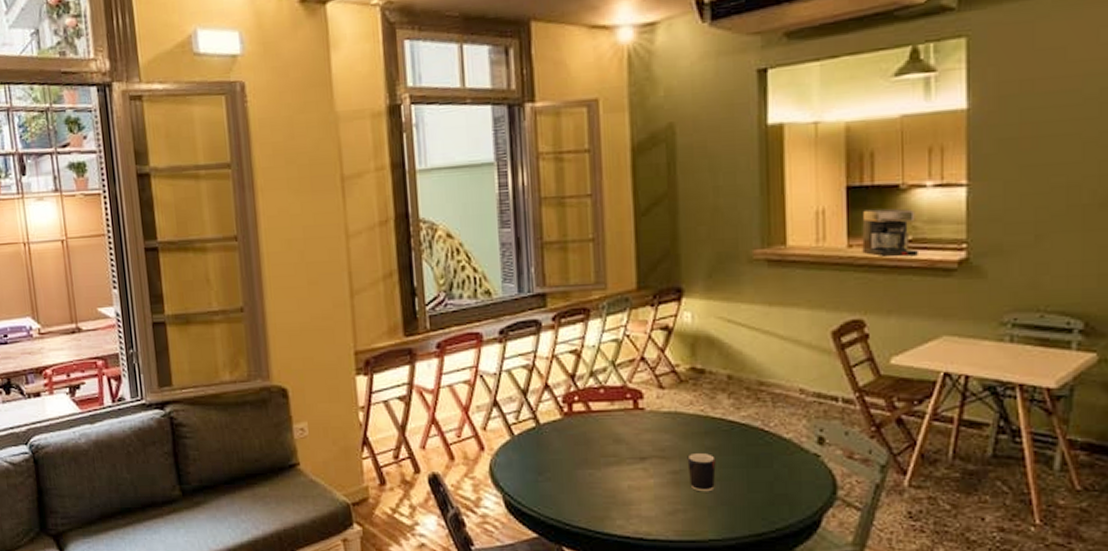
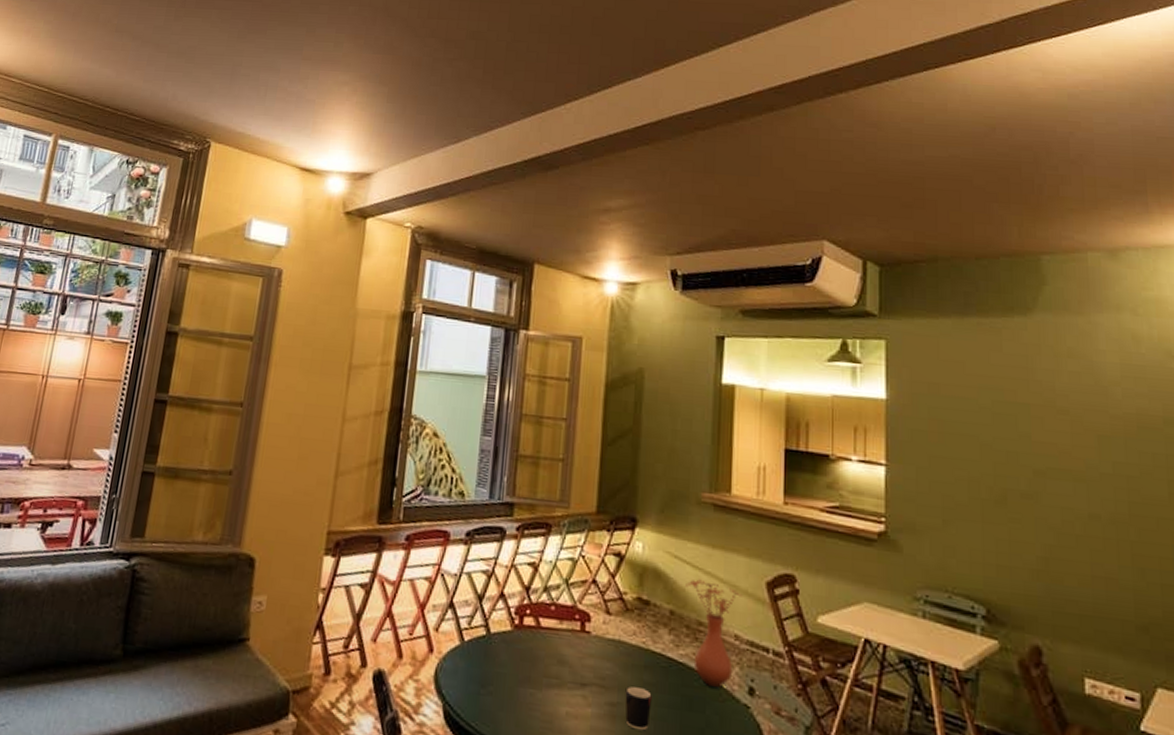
vase: none [742,339,807,443] -> present [685,579,743,688]
coffee maker: present [862,208,918,258] -> none [796,472,844,523]

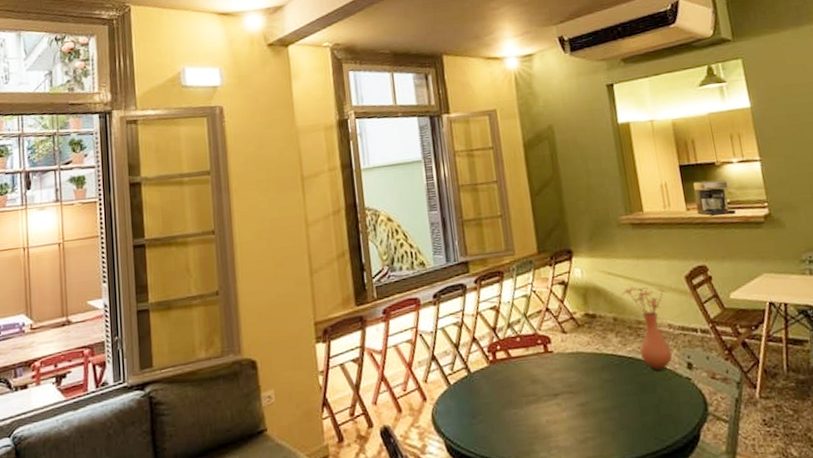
mug: present [625,685,652,731] -> none [590,384,615,420]
coffee maker: none [796,472,844,523] -> present [693,179,736,217]

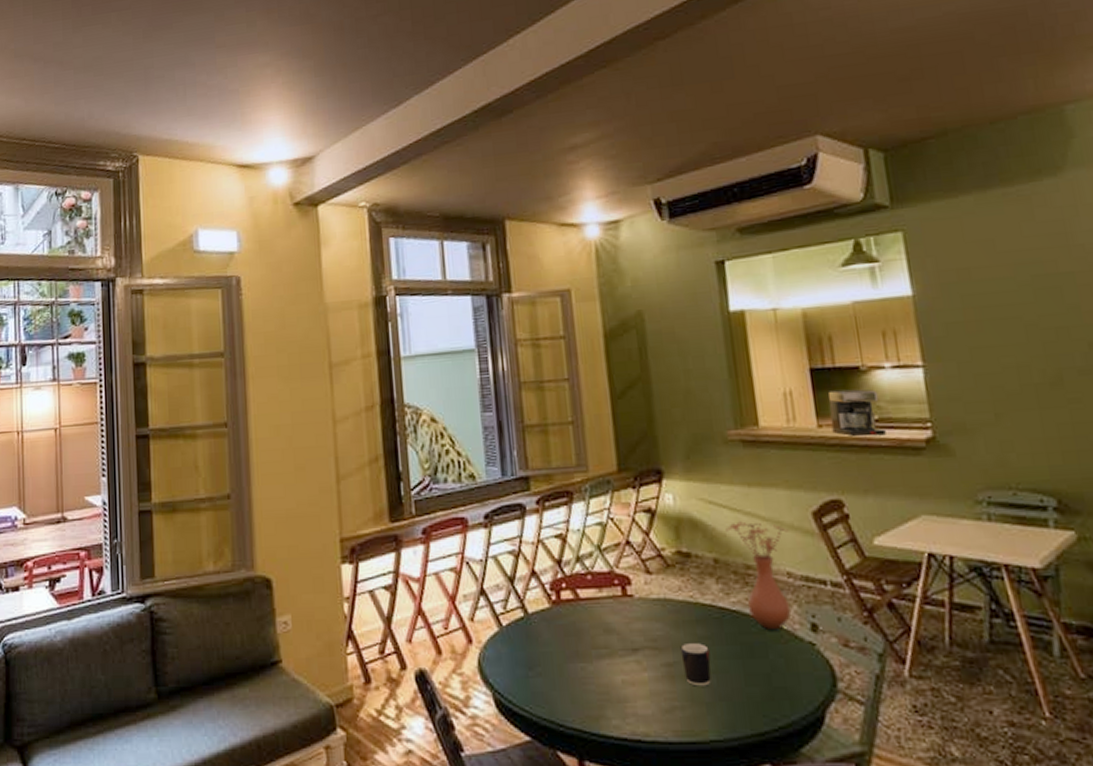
mug: none [590,384,615,420] -> present [680,642,711,687]

